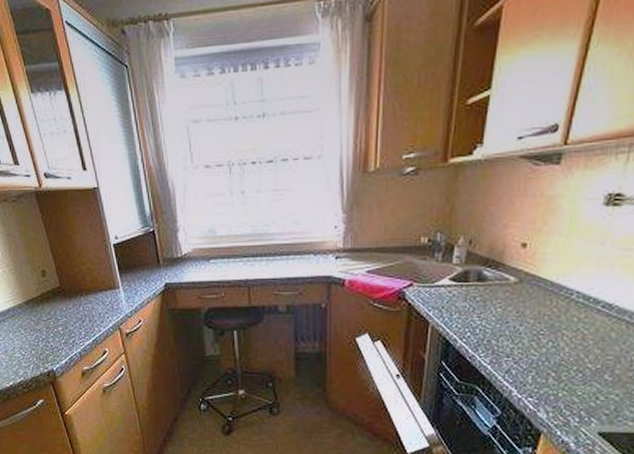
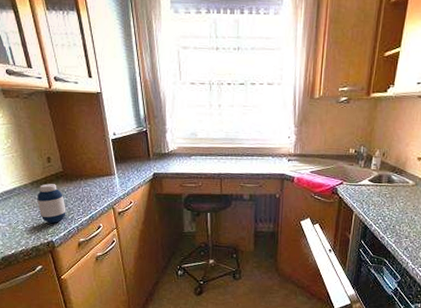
medicine bottle: none [33,302,67,349] -> present [37,183,66,223]

